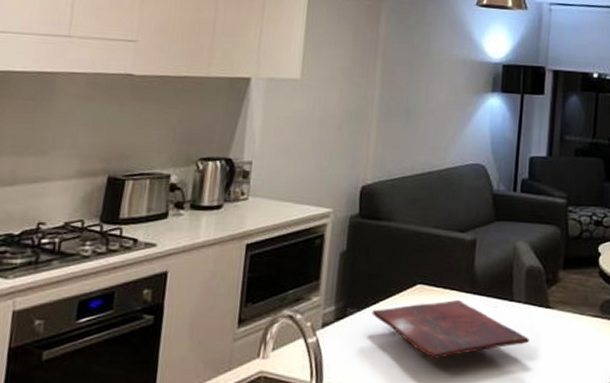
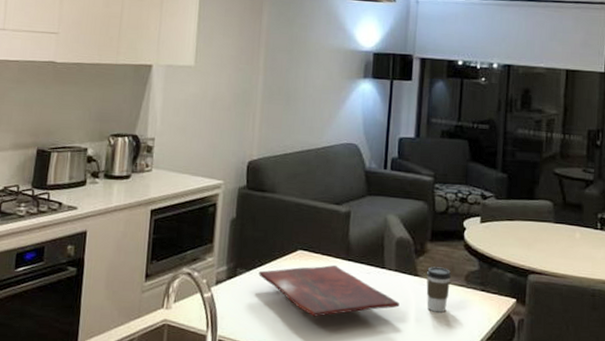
coffee cup: none [558,297,586,347] -> present [426,266,452,313]

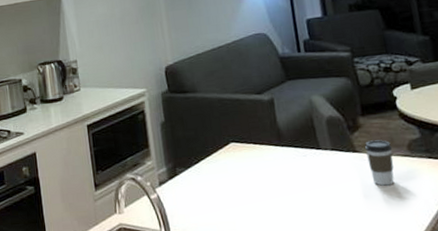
cutting board: present [258,265,399,317] -> none [197,153,344,205]

